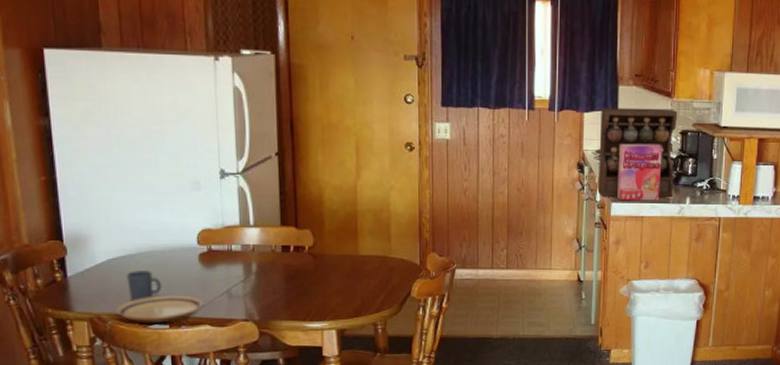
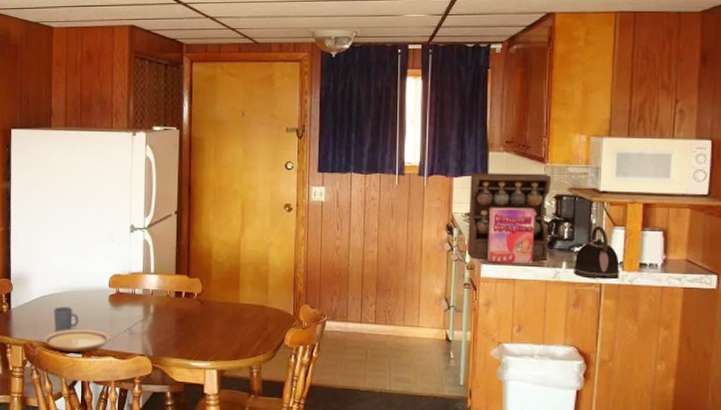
kettle: none [696,161,737,213] -> present [574,226,620,280]

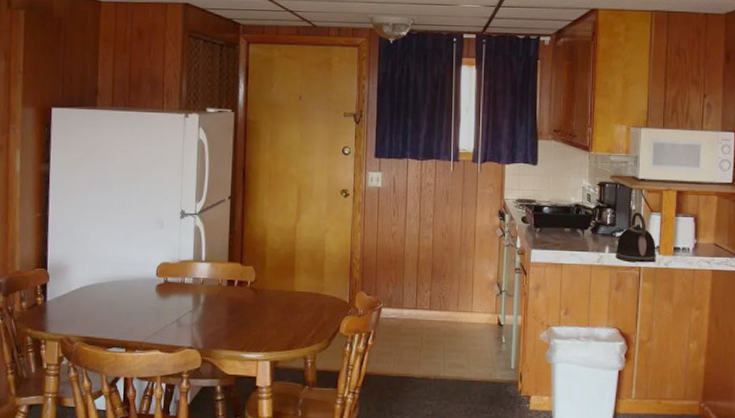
plate: present [44,328,110,353] -> none [83,321,156,347]
mug: present [53,306,79,332] -> none [94,297,123,326]
spice rack: present [467,172,552,261] -> none [517,160,596,245]
cereal box: present [488,207,535,264] -> none [537,193,581,249]

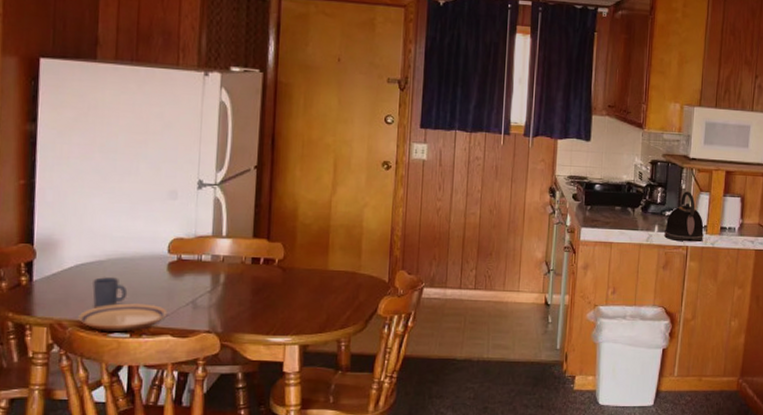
plate: none [83,321,156,347] -> present [78,303,168,333]
mug: none [94,297,123,326] -> present [92,276,128,308]

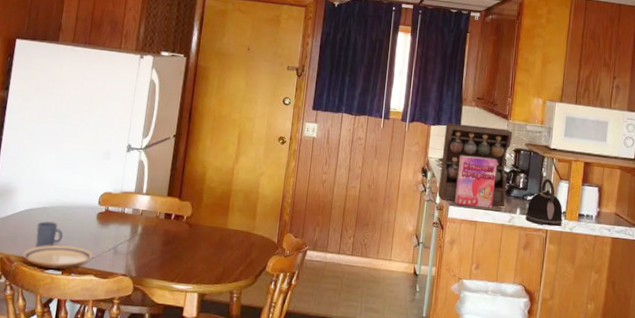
spice rack: none [568,135,649,224] -> present [437,122,513,206]
cereal box: none [587,170,633,228] -> present [455,155,498,209]

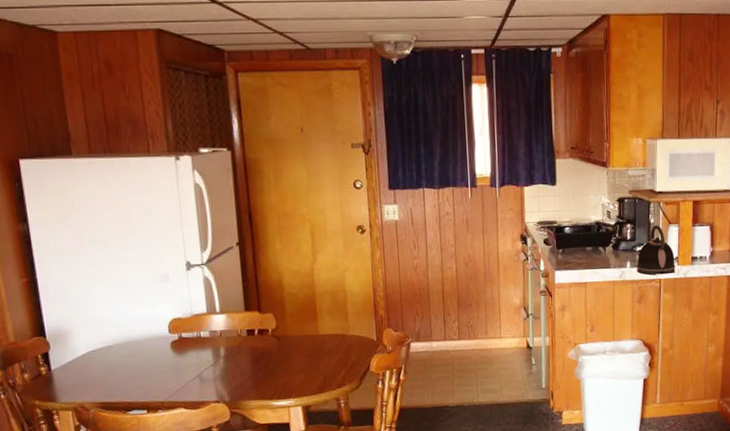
plate: present [23,245,94,270] -> none [98,381,178,411]
mug: present [35,221,64,248] -> none [105,359,139,390]
spice rack: present [437,122,513,206] -> none [540,178,614,266]
cereal box: present [455,155,498,209] -> none [559,212,601,269]

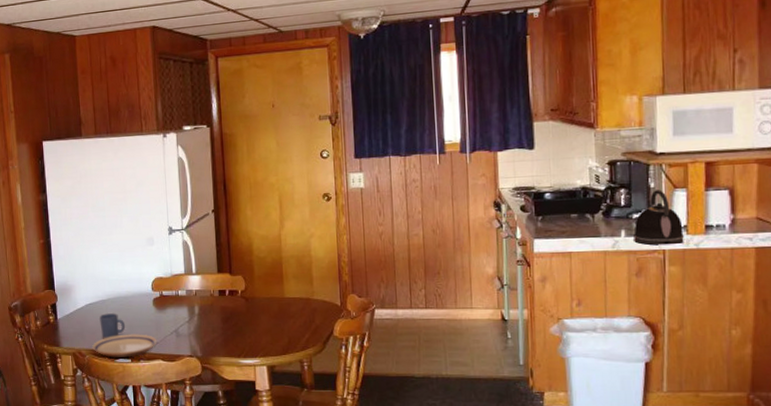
plate: none [98,381,178,411] -> present [92,334,157,359]
mug: none [105,359,139,390] -> present [99,312,126,339]

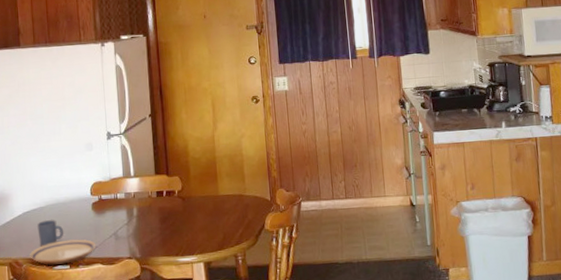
kettle: present [634,190,684,246] -> none [512,87,551,134]

